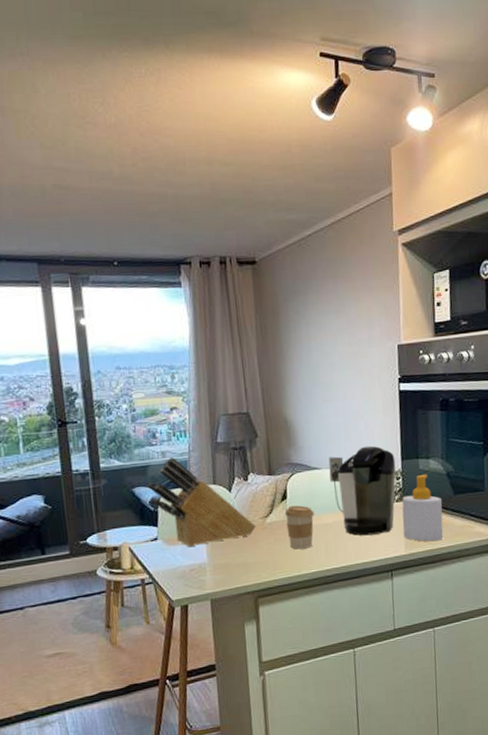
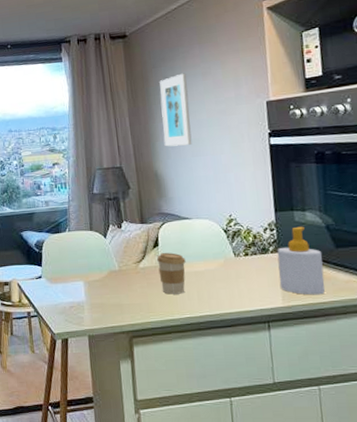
knife block: present [147,456,256,548] -> none [33,205,130,287]
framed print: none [291,309,324,391] -> present [160,73,192,147]
coffee maker: present [328,445,396,536] -> none [198,197,270,285]

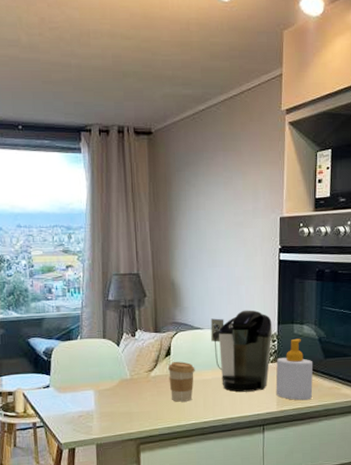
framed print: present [160,73,192,147] -> none [182,180,210,256]
coffee maker: none [198,197,270,285] -> present [210,310,272,392]

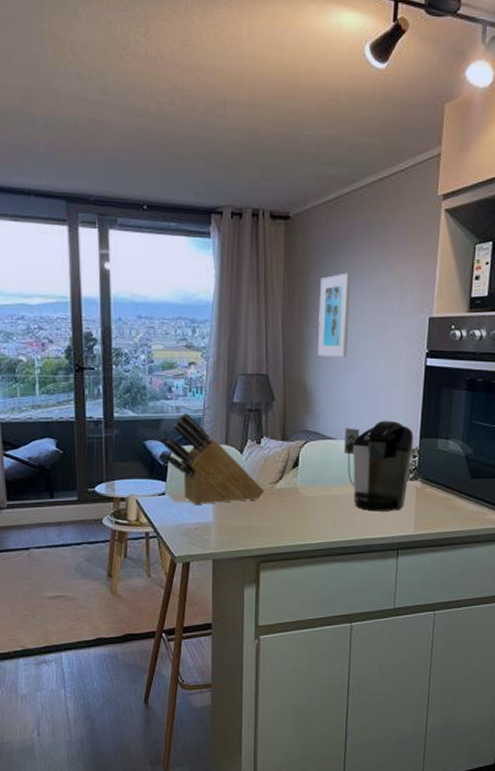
knife block: none [42,311,141,396] -> present [159,412,264,506]
coffee cup: present [167,361,195,402] -> none [294,473,325,519]
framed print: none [182,180,210,256] -> present [317,272,351,357]
soap bottle: present [276,338,313,401] -> none [413,455,458,524]

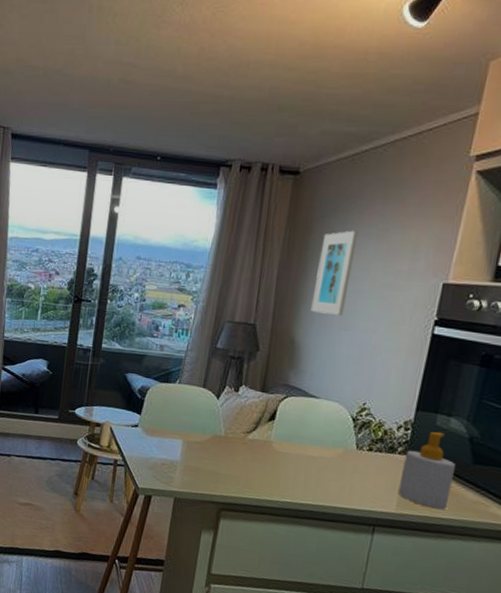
knife block: present [159,412,264,506] -> none [139,351,236,447]
coffee maker: present [344,420,413,512] -> none [327,385,409,484]
soap bottle: none [413,455,458,524] -> present [397,431,456,510]

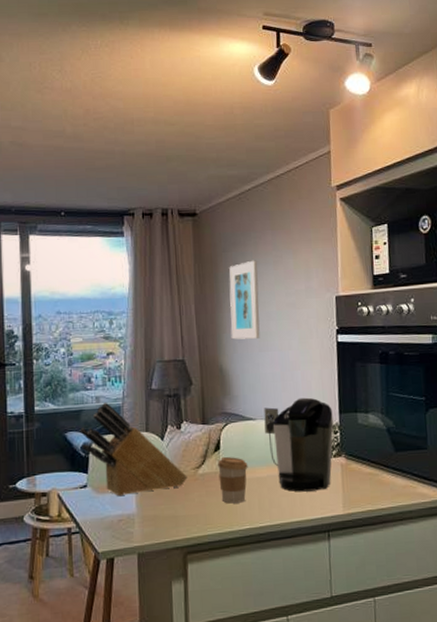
knife block: none [139,351,236,447] -> present [80,402,187,497]
coffee cup: none [266,427,301,476] -> present [217,456,248,504]
coffee maker: none [327,385,409,484] -> present [264,397,334,492]
soap bottle: present [397,431,456,510] -> none [339,429,384,502]

